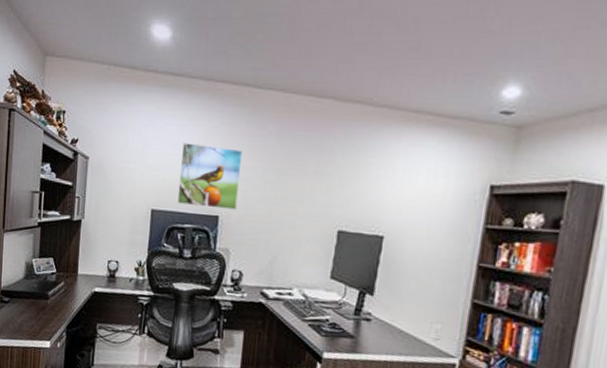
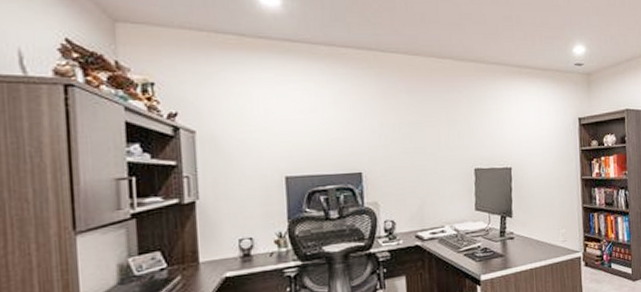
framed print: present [177,143,243,210] -> none [311,106,379,167]

